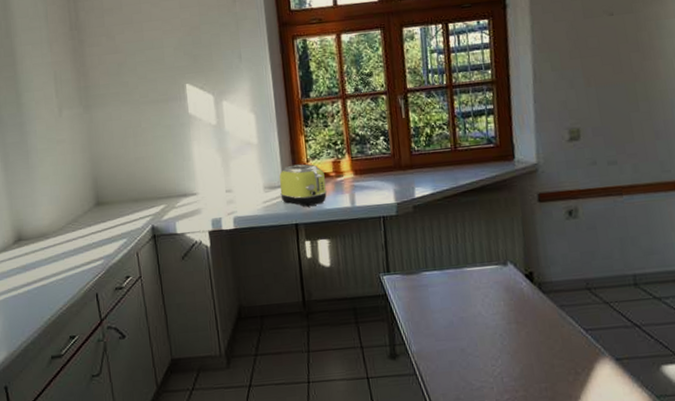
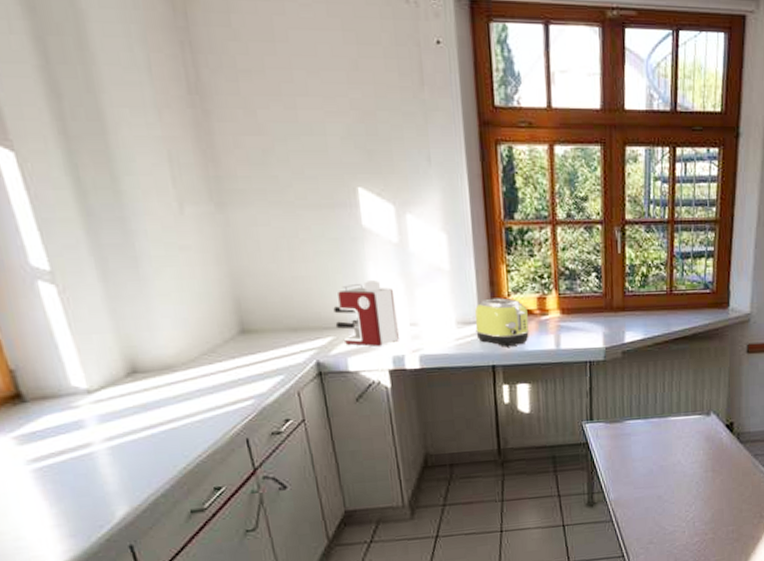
coffee maker: none [166,155,217,212] -> present [333,279,399,347]

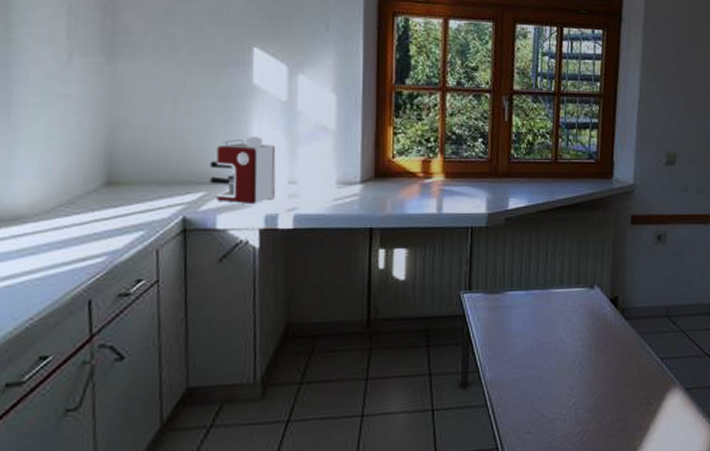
toaster: present [474,298,530,347] -> none [356,159,412,210]

